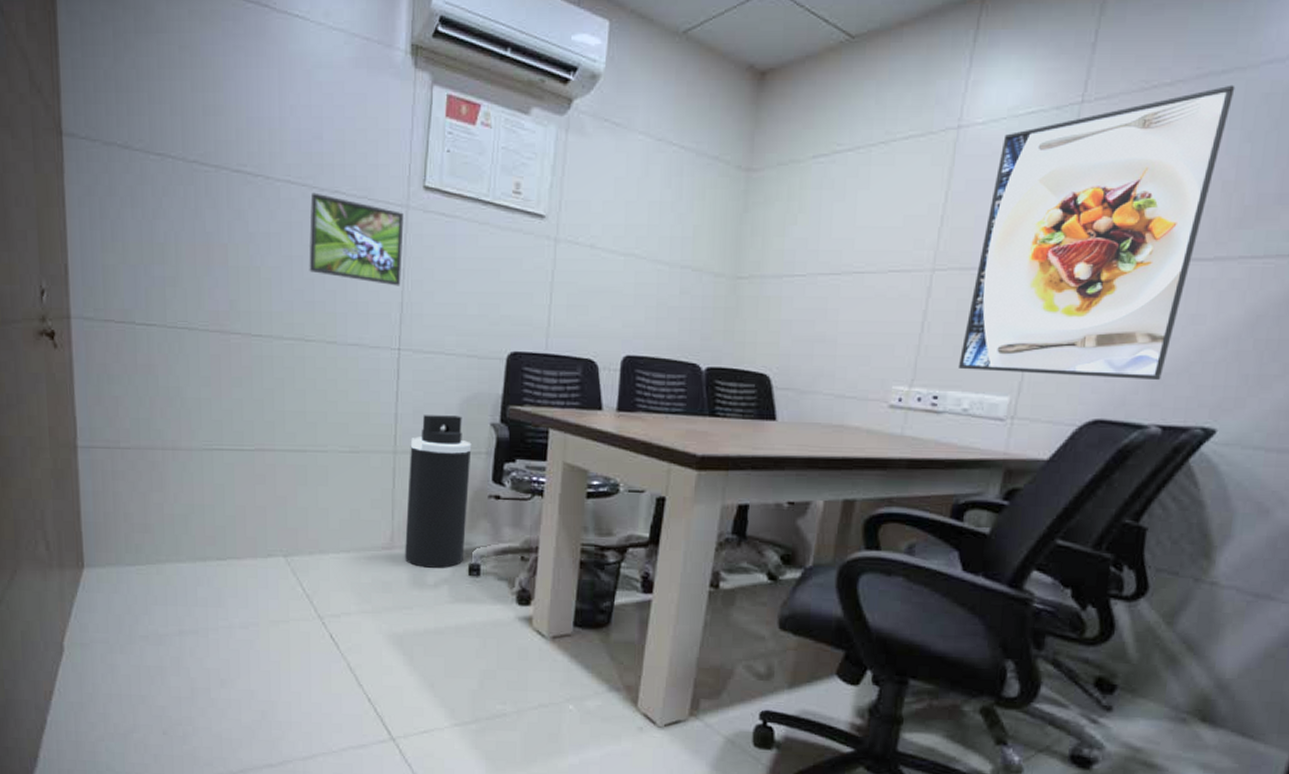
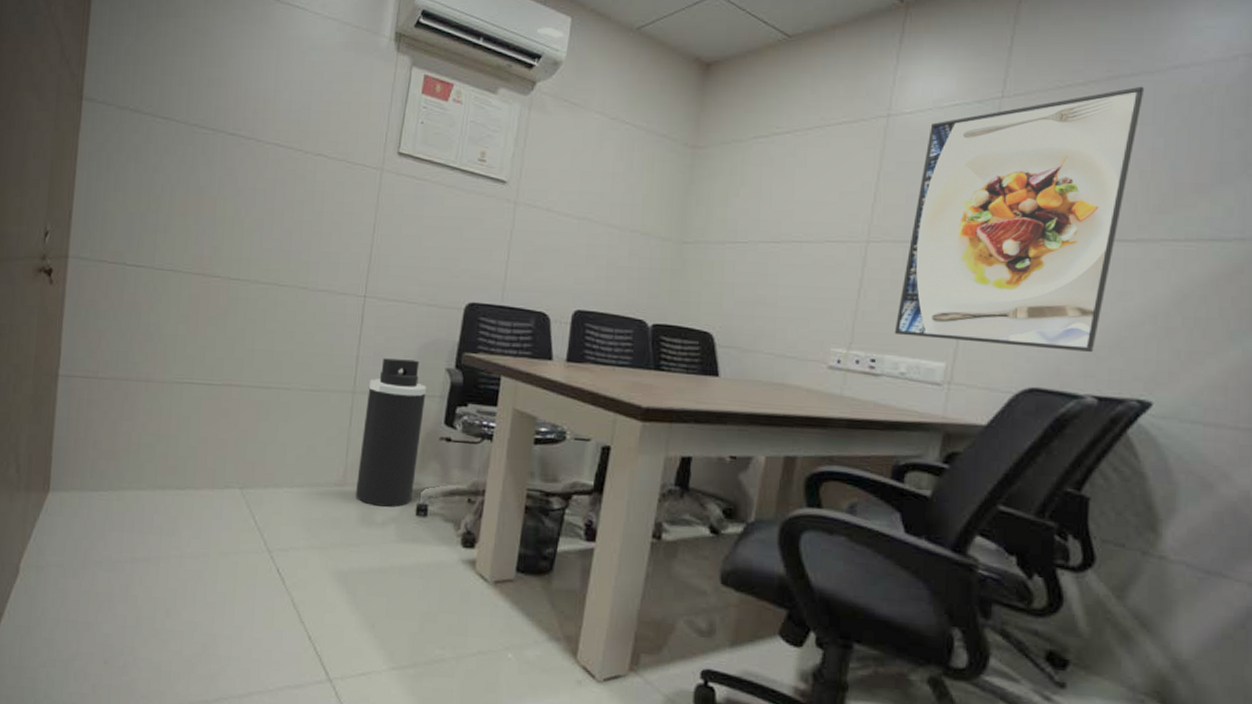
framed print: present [309,192,404,286] -> none [288,155,378,240]

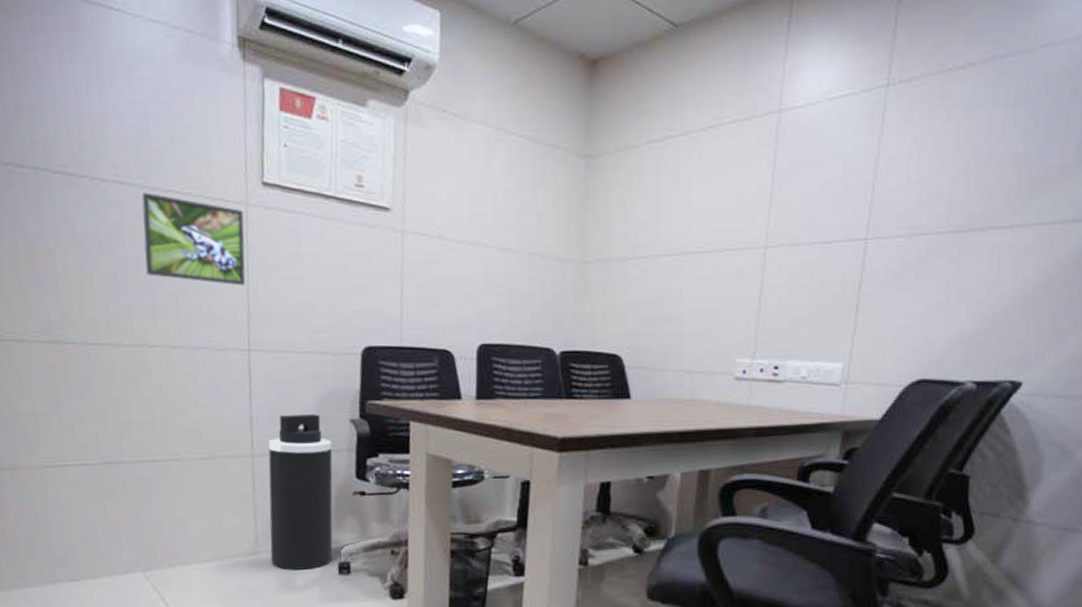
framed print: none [288,155,378,240] -> present [142,192,246,286]
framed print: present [894,86,1145,353] -> none [794,67,1018,341]

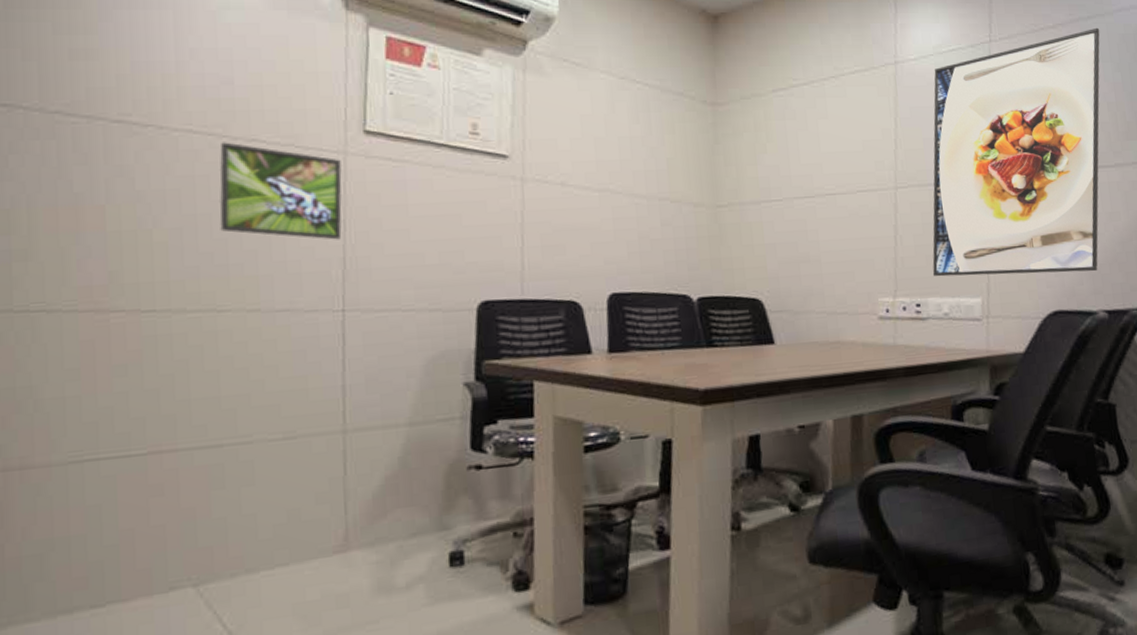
trash can: present [268,414,333,570] -> none [363,379,443,567]
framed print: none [794,67,1018,341] -> present [932,27,1100,277]

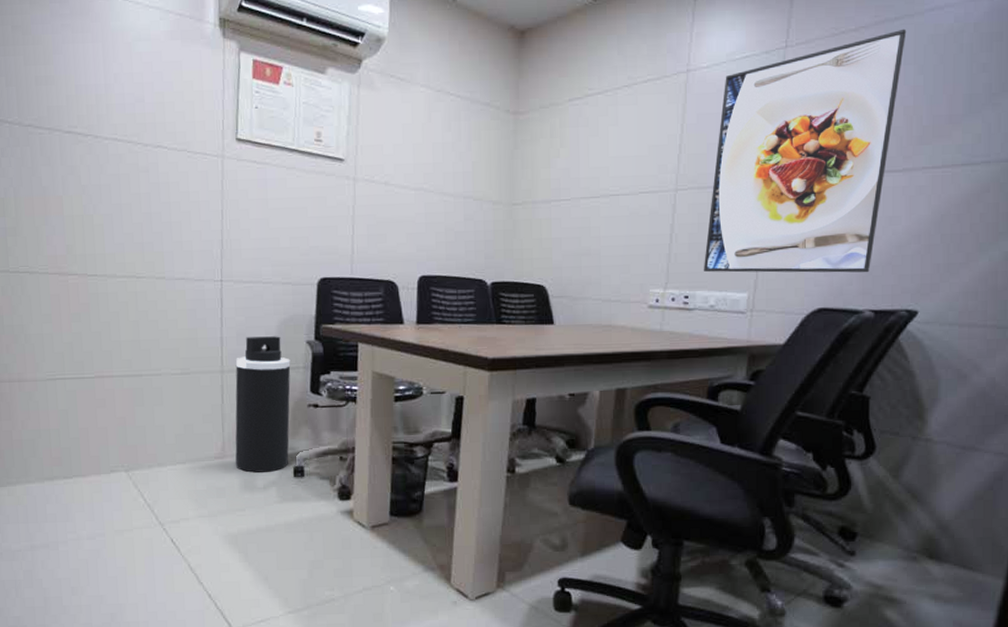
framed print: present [219,142,342,240] -> none [136,148,221,226]
trash can: none [363,379,443,567] -> present [235,336,291,473]

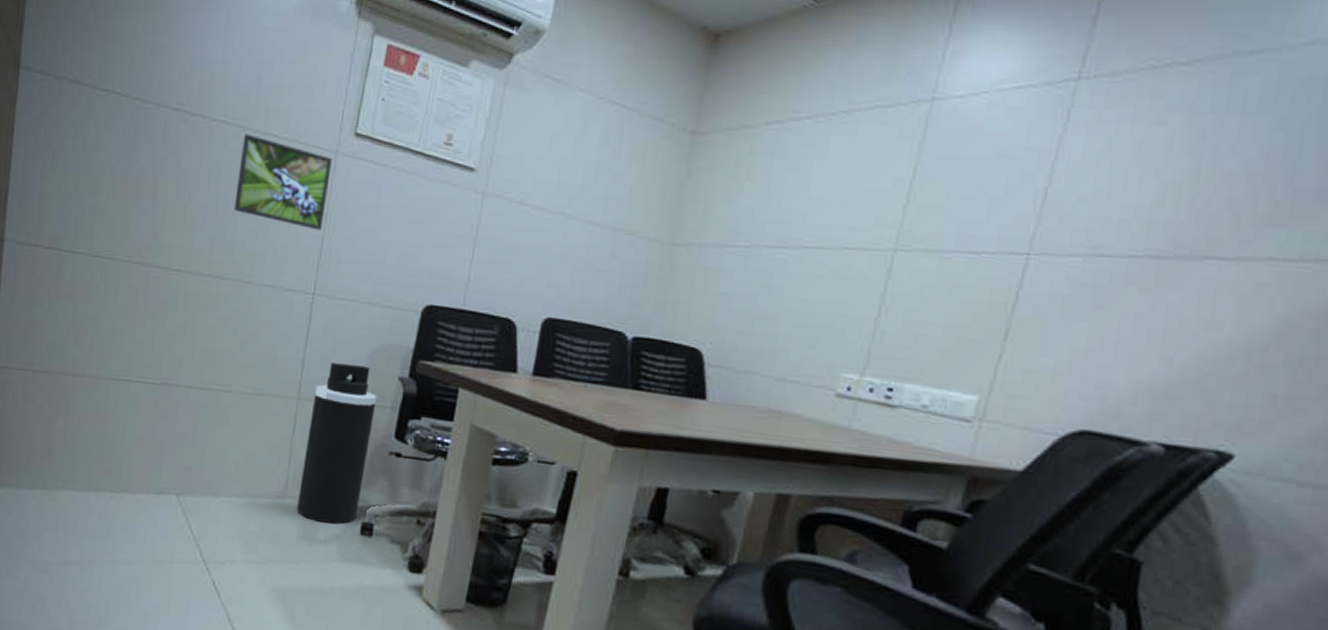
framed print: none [136,148,221,226] -> present [233,133,332,231]
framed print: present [703,29,907,273] -> none [918,66,1267,393]

